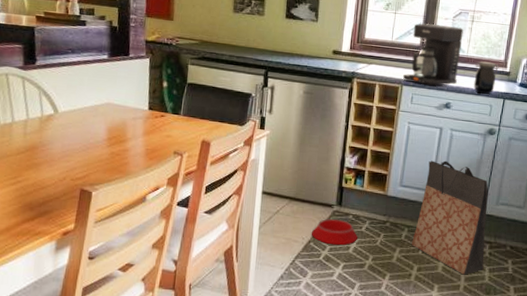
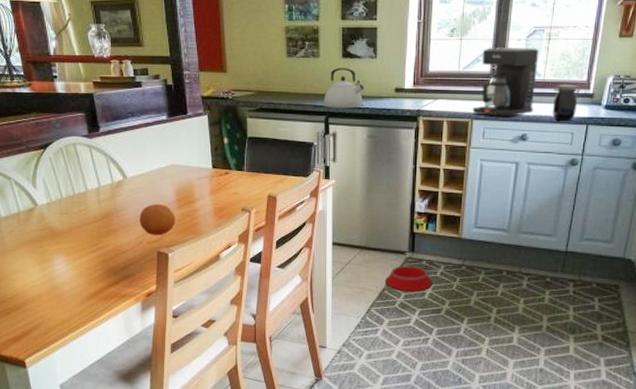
fruit: none [65,140,105,172] -> present [139,204,176,235]
kettle: none [264,27,304,65] -> present [323,68,364,109]
bag: present [411,160,489,275] -> none [489,197,571,315]

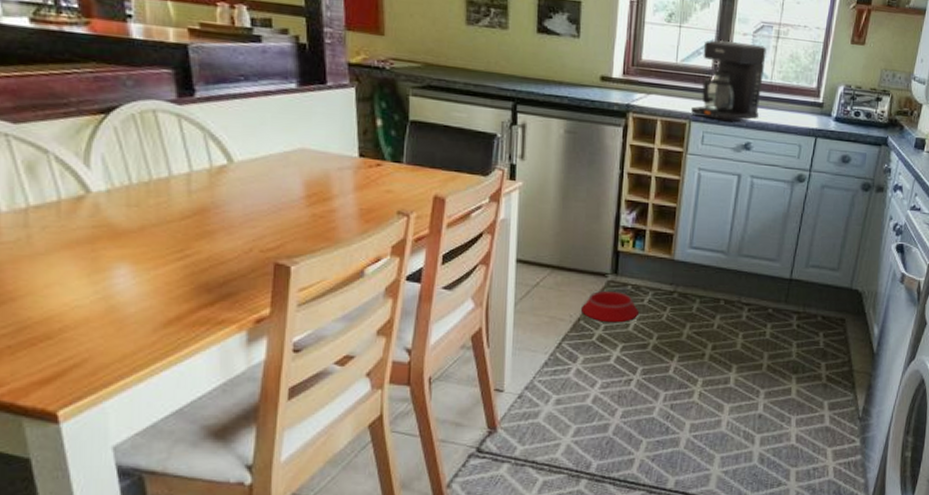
fruit: present [139,204,176,235] -> none [249,199,303,241]
kettle: present [323,68,364,109] -> none [511,45,563,96]
jar: present [552,84,581,121] -> none [779,89,810,131]

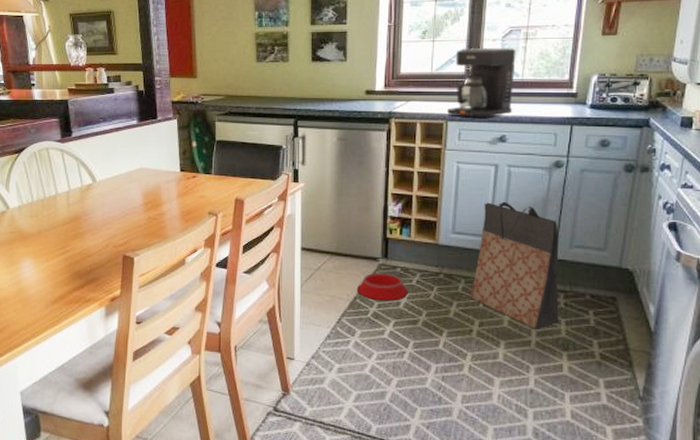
bag: none [704,215,797,352] -> present [469,201,559,329]

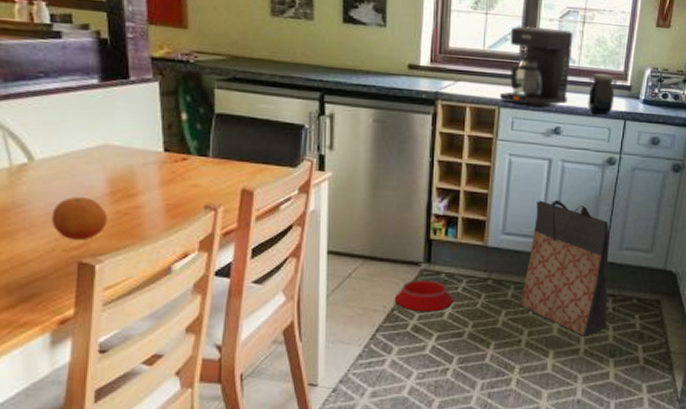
fruit: none [106,207,142,238] -> present [51,197,107,239]
jar: none [533,84,563,121] -> present [588,73,618,115]

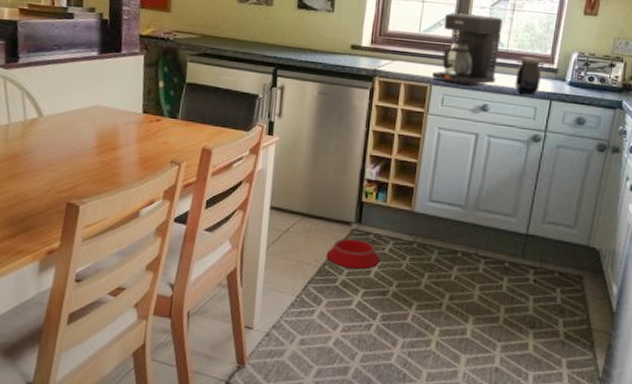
fruit: present [51,197,107,239] -> none [50,148,94,184]
bag: present [519,199,610,336] -> none [441,171,533,305]

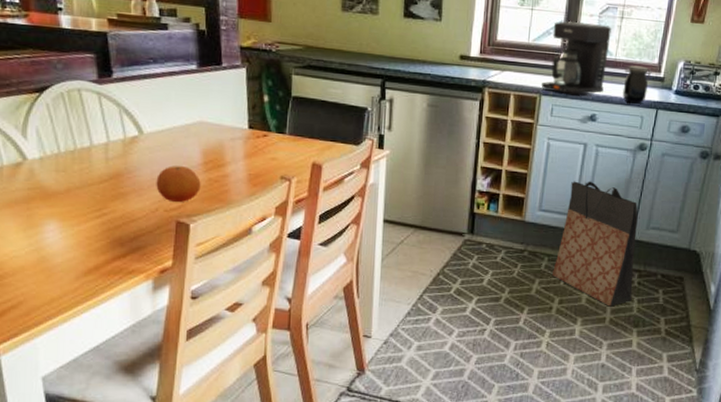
fruit: none [50,148,94,184] -> present [156,165,201,202]
pet bowl: present [327,238,380,269] -> none [441,248,492,278]
bag: none [441,171,533,305] -> present [551,181,638,307]

